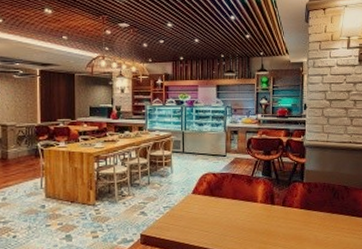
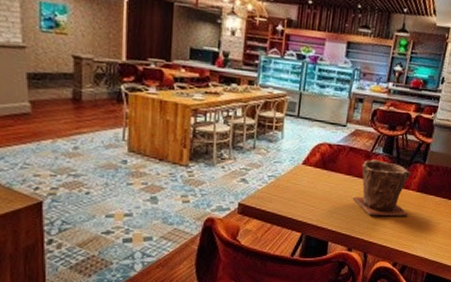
plant pot: none [242,182,297,236] -> present [353,158,411,216]

